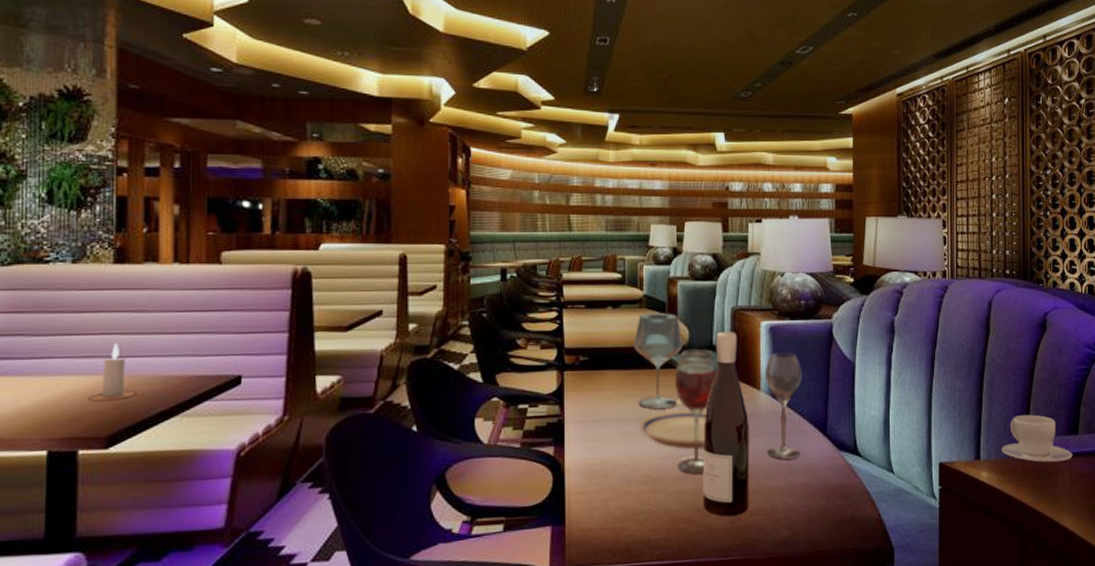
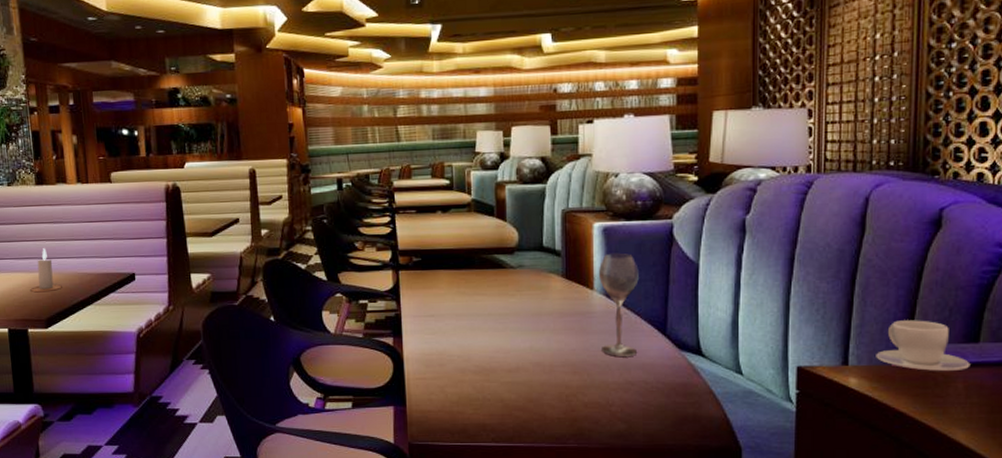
wine glass: present [634,313,683,409] -> none [464,216,513,306]
plate: present [638,409,706,450] -> none [470,306,538,345]
wineglass: present [674,349,718,474] -> none [504,250,549,367]
bottle: present [702,331,749,517] -> none [534,232,583,407]

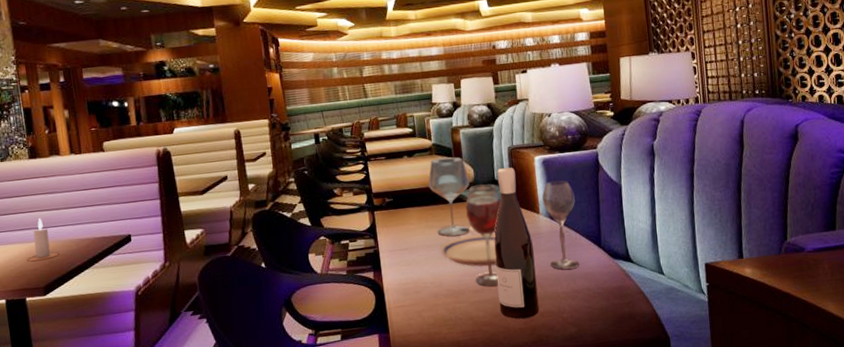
wine glass: none [464,216,513,306] -> present [428,157,470,236]
plate: none [470,306,538,345] -> present [439,234,497,267]
wineglass: none [504,250,549,367] -> present [464,184,502,286]
bottle: none [534,232,583,407] -> present [493,167,539,319]
teacup: present [876,320,971,372] -> none [762,216,832,257]

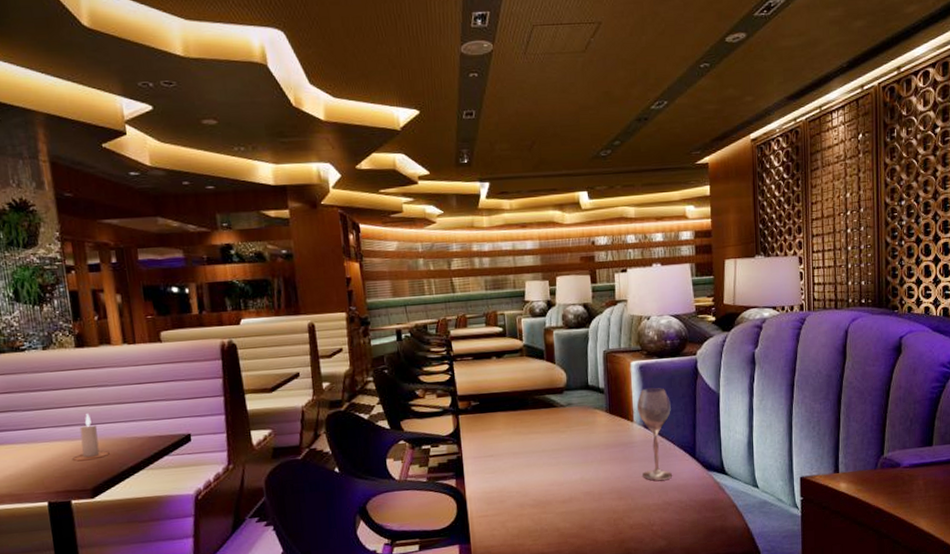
wine glass: present [428,157,470,236] -> none [517,359,562,443]
plate: present [439,234,497,267] -> none [526,442,587,477]
wineglass: present [464,184,502,286] -> none [555,389,595,497]
bottle: present [493,167,539,319] -> none [584,372,629,531]

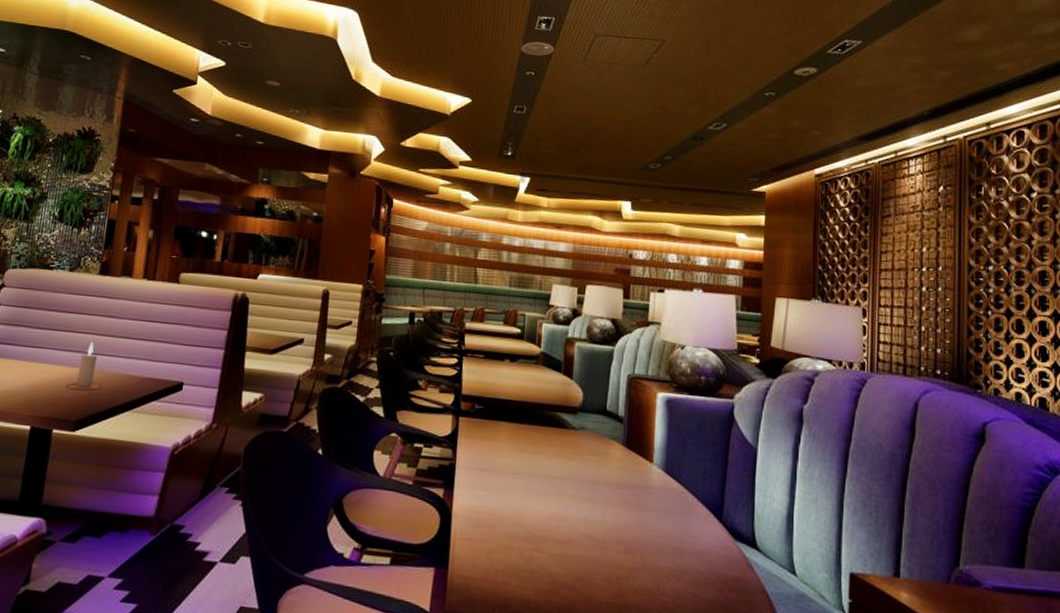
wineglass: present [636,387,672,481] -> none [657,426,699,541]

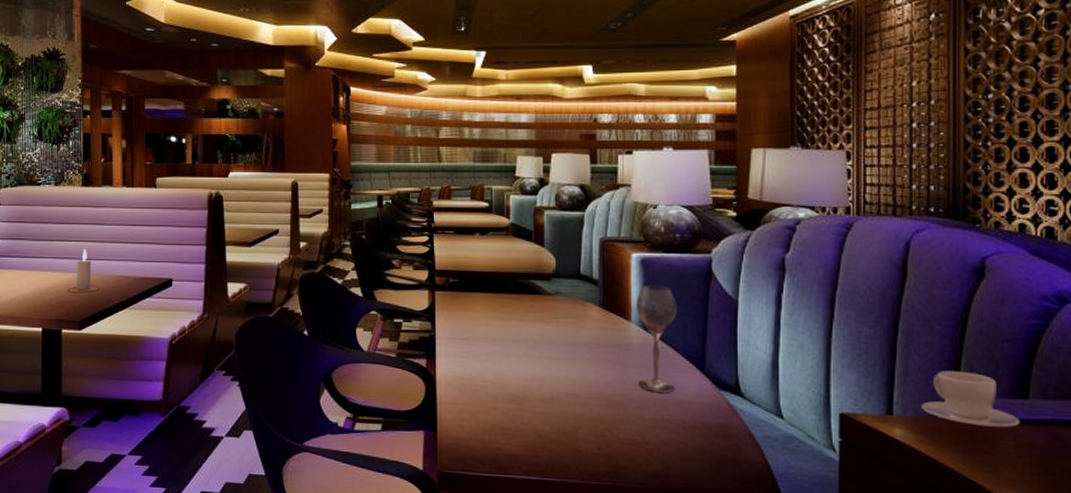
wineglass: none [657,426,699,541] -> present [635,285,677,392]
teacup: none [926,534,1017,598] -> present [921,371,1020,428]

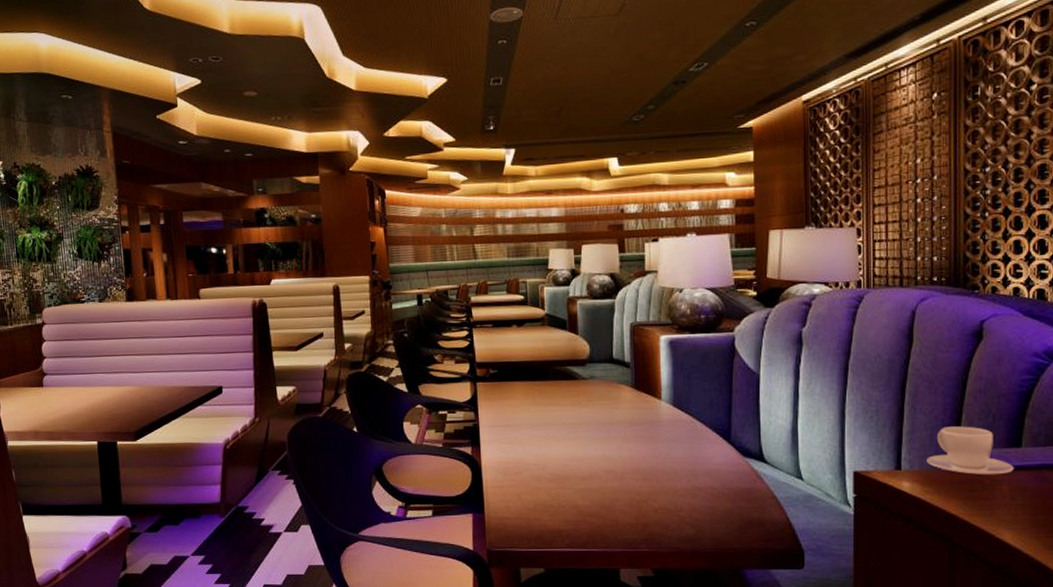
candle: present [68,249,99,293] -> none [120,363,151,406]
wineglass: present [635,285,677,392] -> none [665,364,704,463]

